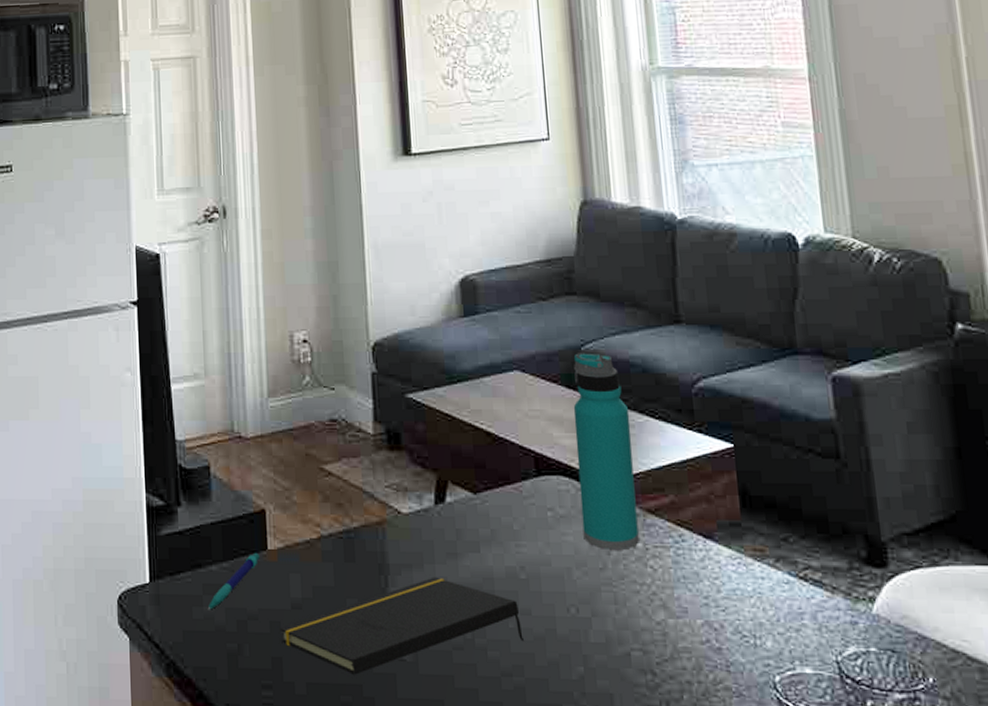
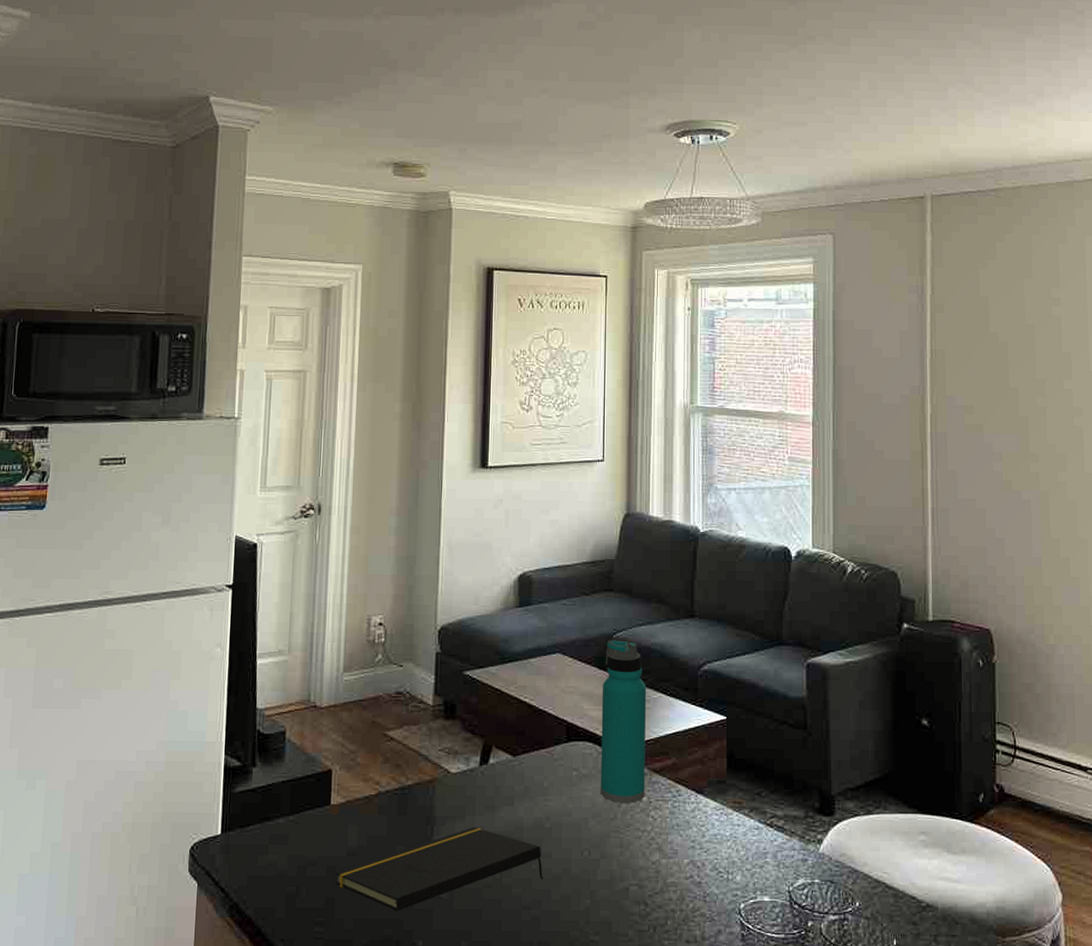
pen: present [207,552,260,610] -> none [272,807,323,858]

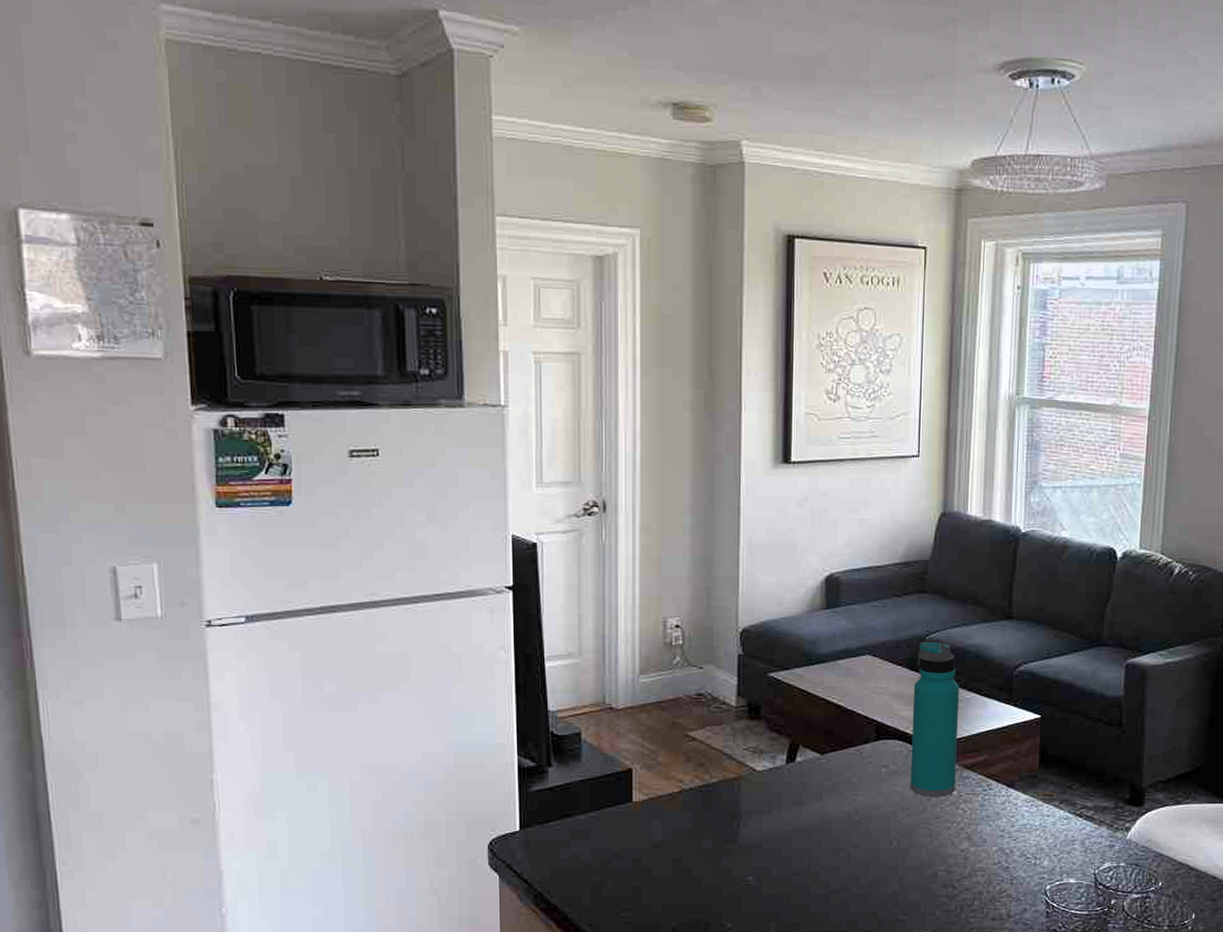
notepad: present [335,826,544,911] -> none [640,820,853,897]

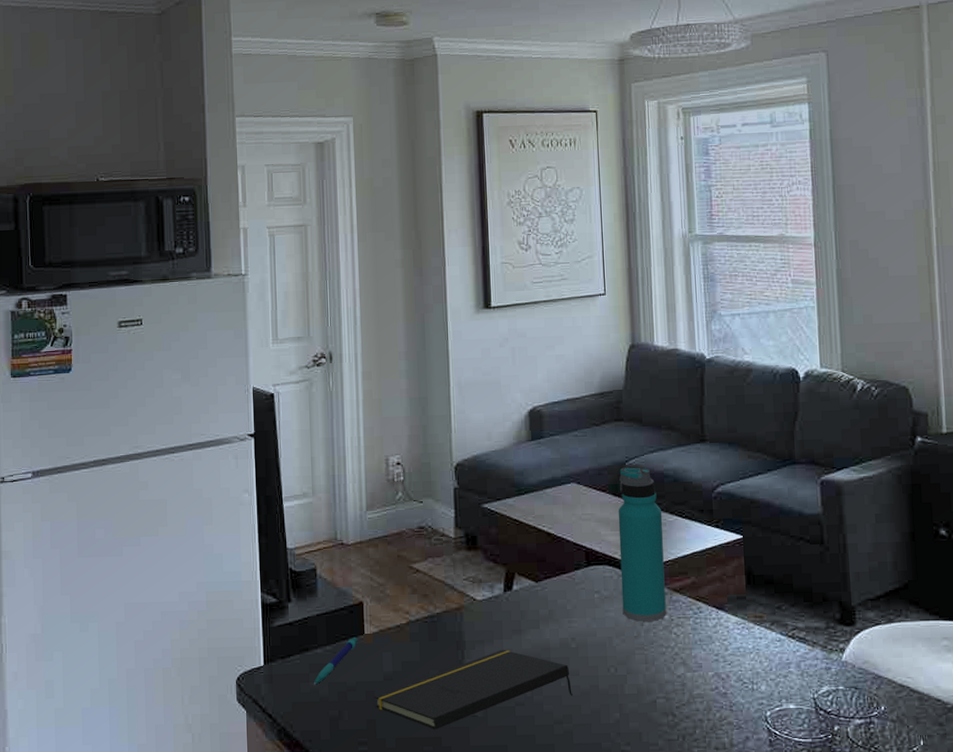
pen: none [574,804,625,851] -> present [313,636,358,685]
notepad: none [640,820,853,897] -> present [374,649,574,730]

